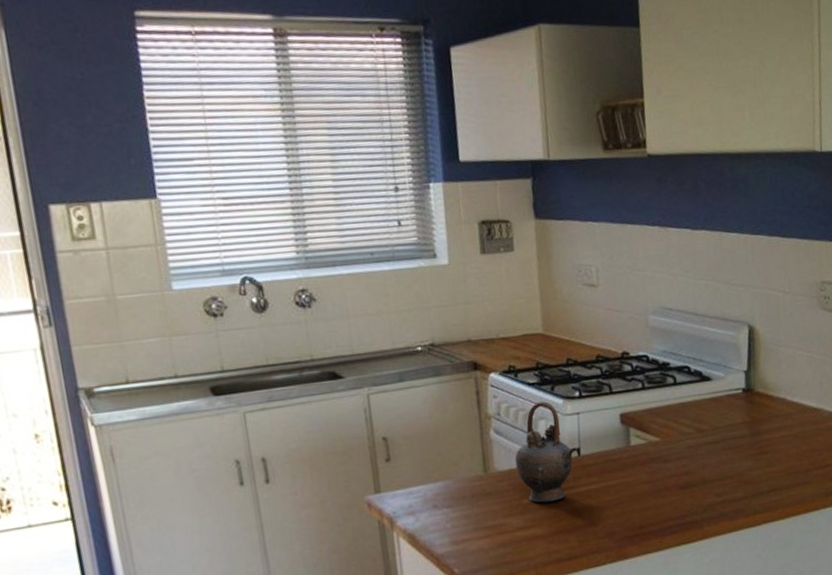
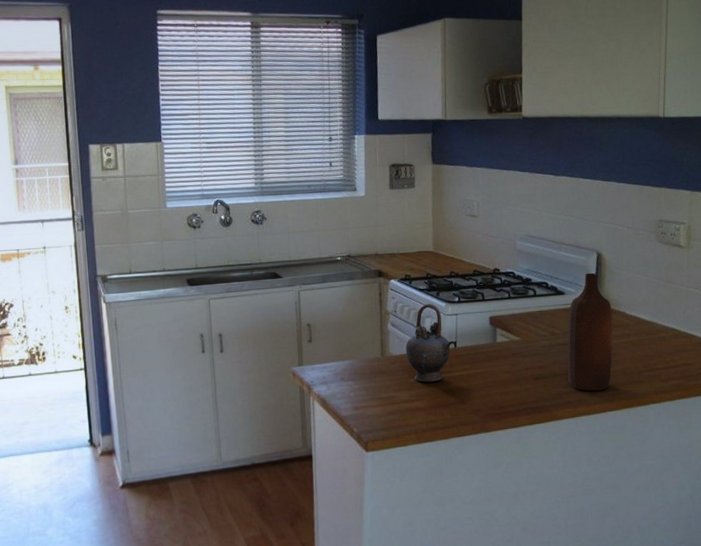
bottle: none [717,351,773,499] -> present [567,273,613,392]

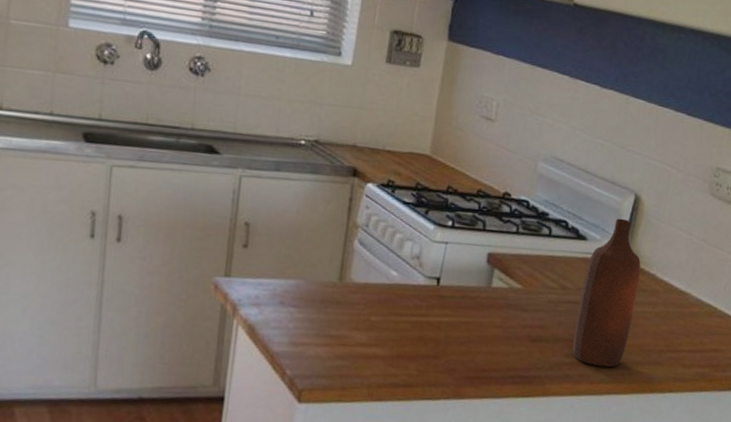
teapot: present [405,304,455,382] -> none [372,223,438,325]

